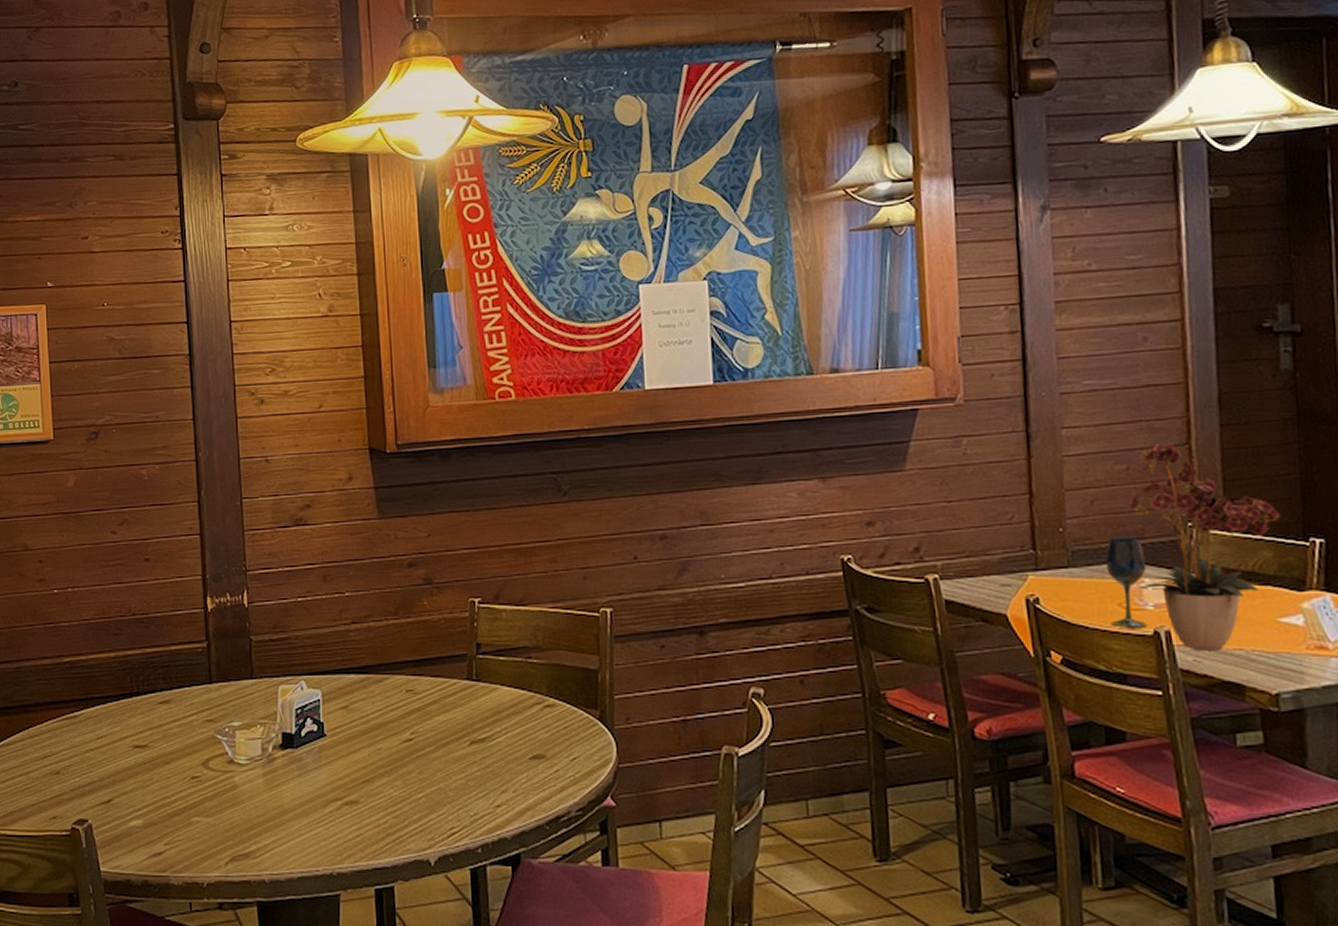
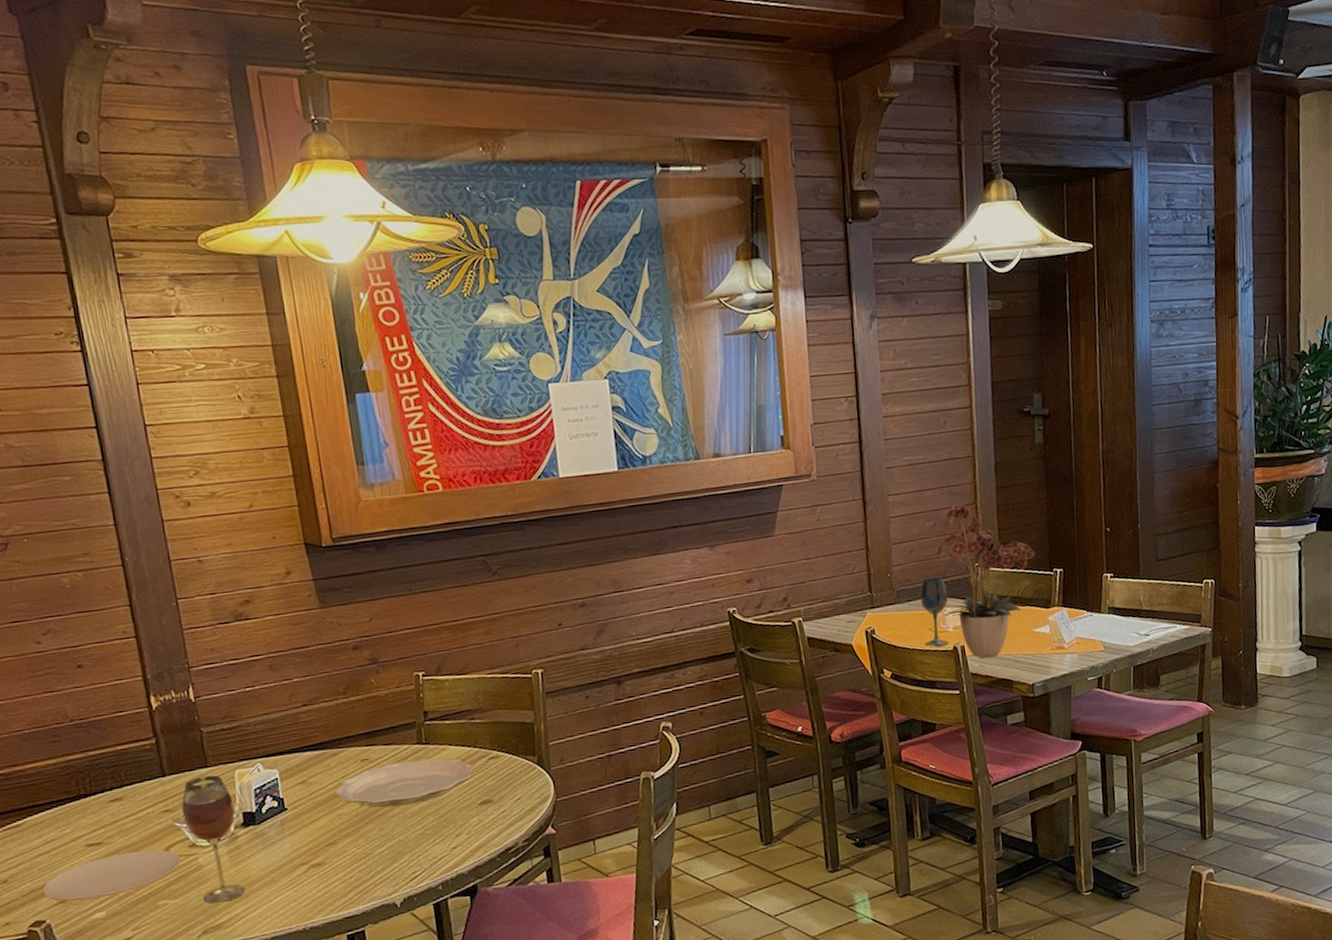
plate: none [88,760,218,805] -> present [42,849,181,902]
wineglass: none [224,688,276,829] -> present [181,775,245,904]
plate: none [375,697,527,748] -> present [334,758,475,808]

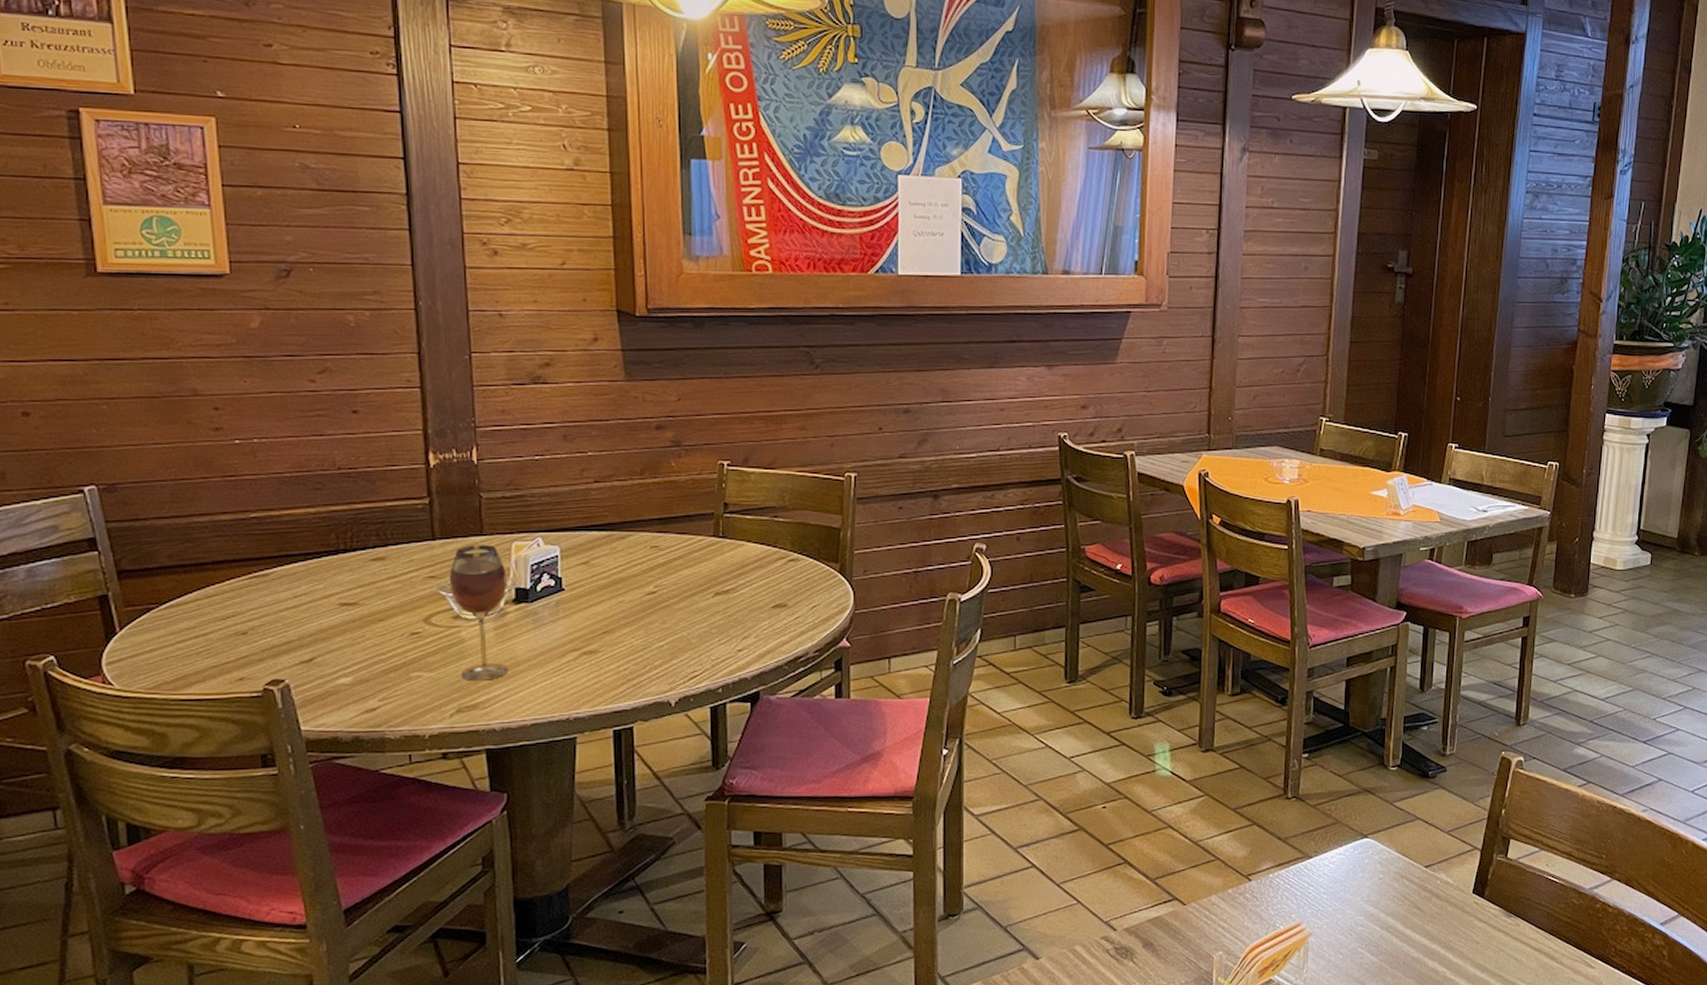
plate: present [42,849,181,902] -> none [284,616,442,663]
plate: present [334,758,475,808] -> none [617,553,771,600]
wineglass: present [920,577,948,647] -> none [1259,426,1288,497]
flower arrangement: present [936,504,1036,658] -> none [1281,354,1382,516]

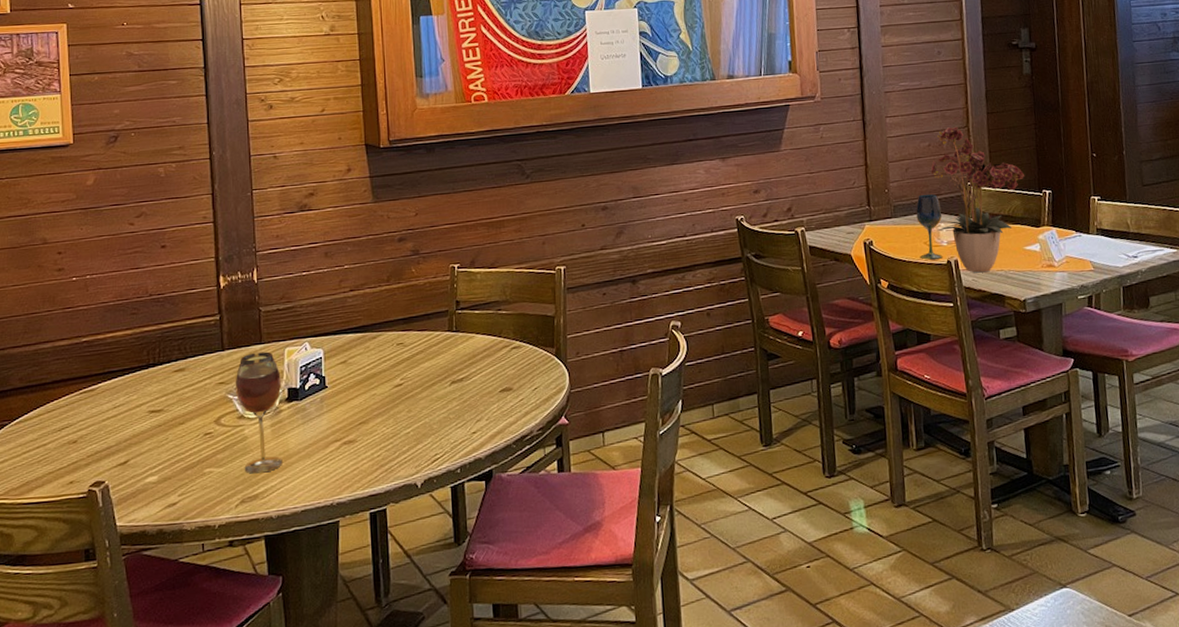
wineglass: none [1259,426,1288,497] -> present [916,194,942,260]
flower arrangement: none [1281,354,1382,516] -> present [930,127,1025,273]

